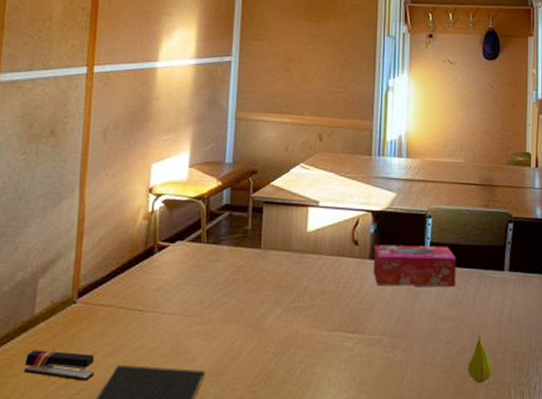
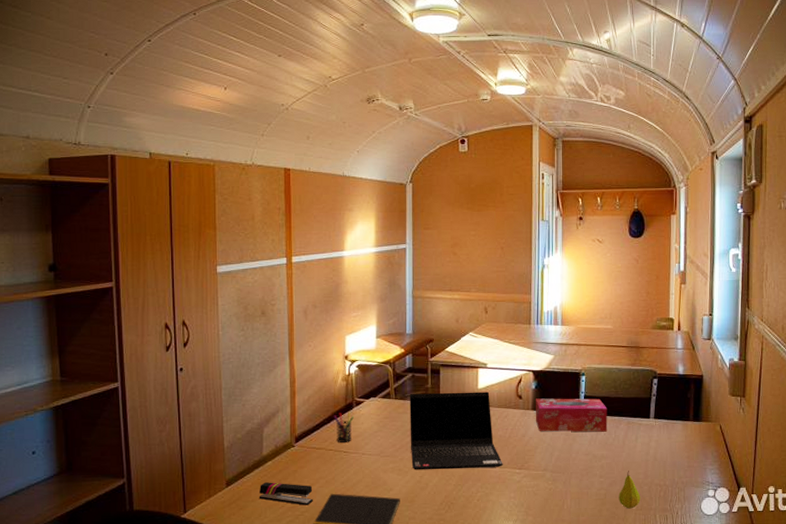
pen holder: none [128,258,154,298] -> present [333,411,354,443]
laptop computer: none [221,236,333,334] -> present [409,391,503,470]

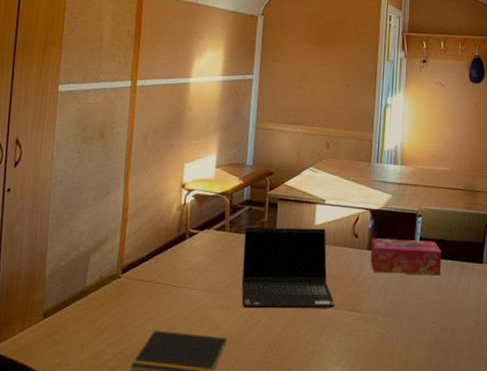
stapler: present [258,482,313,505] -> none [76,315,136,342]
pen holder: present [333,411,354,443] -> none [164,243,186,276]
fruit: present [618,471,641,509] -> none [449,317,471,357]

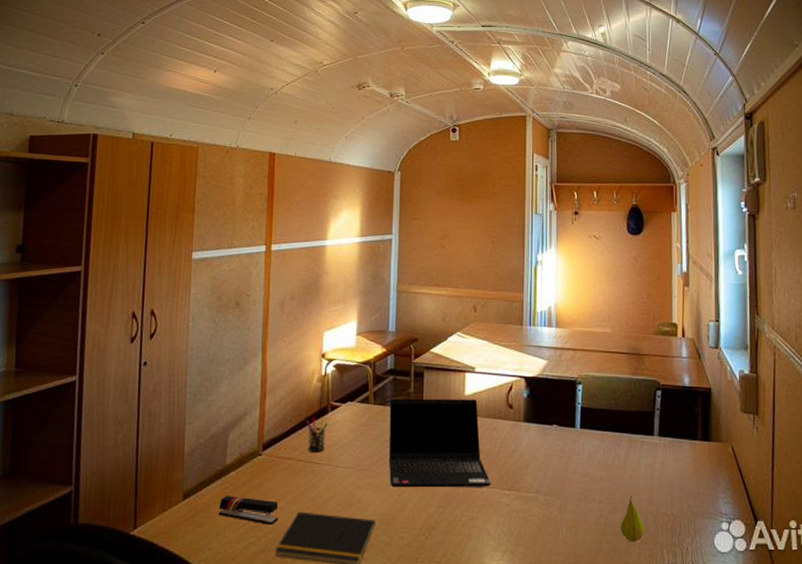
stapler: none [76,315,136,342] -> present [218,496,279,525]
pen holder: none [164,243,186,276] -> present [305,417,328,452]
tissue box: present [370,238,442,276] -> none [527,409,607,450]
fruit: none [449,317,471,357] -> present [620,496,645,542]

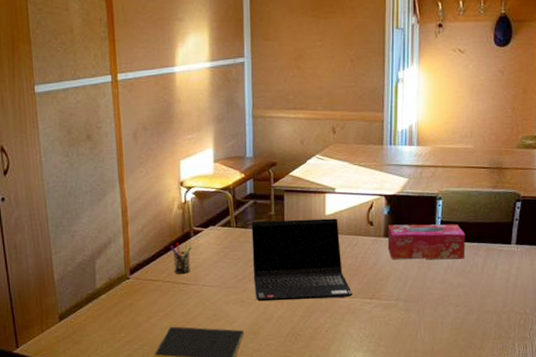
stapler: present [218,496,279,525] -> none [94,315,152,339]
tissue box: none [527,409,607,450] -> present [387,224,466,260]
fruit: present [620,496,645,542] -> none [475,299,499,338]

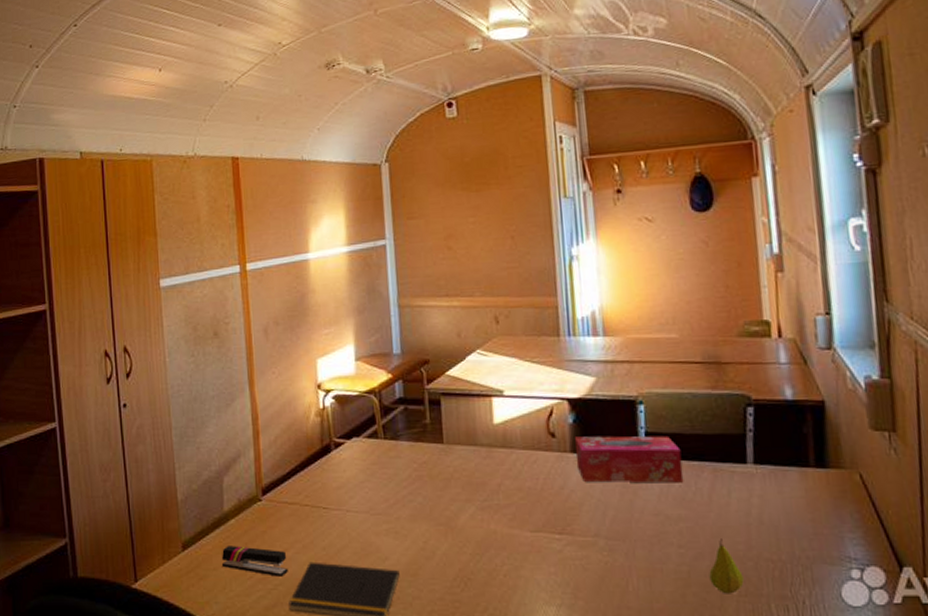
stapler: none [94,315,152,339] -> present [221,546,288,577]
pen holder: present [169,241,192,274] -> none [307,455,333,496]
laptop computer: present [251,218,353,302] -> none [402,428,536,534]
fruit: none [475,299,499,338] -> present [709,539,744,594]

